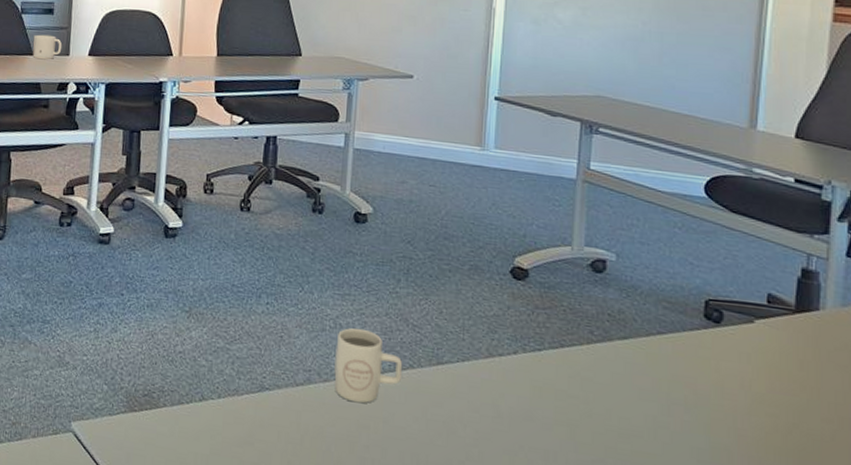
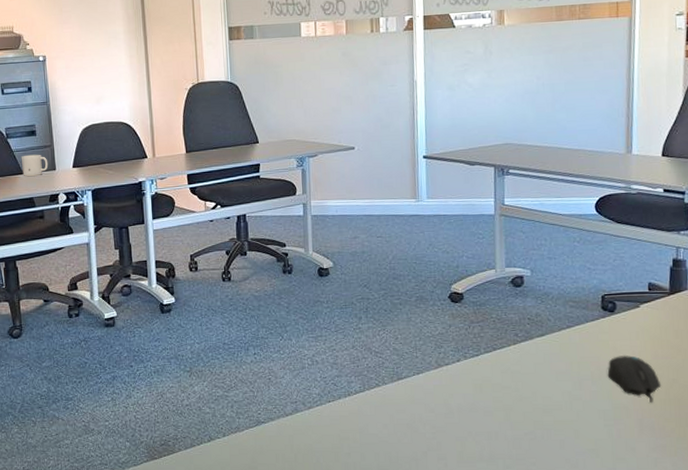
mug: present [334,327,403,404] -> none [315,361,371,421]
computer mouse: none [706,380,777,450] -> present [607,354,662,404]

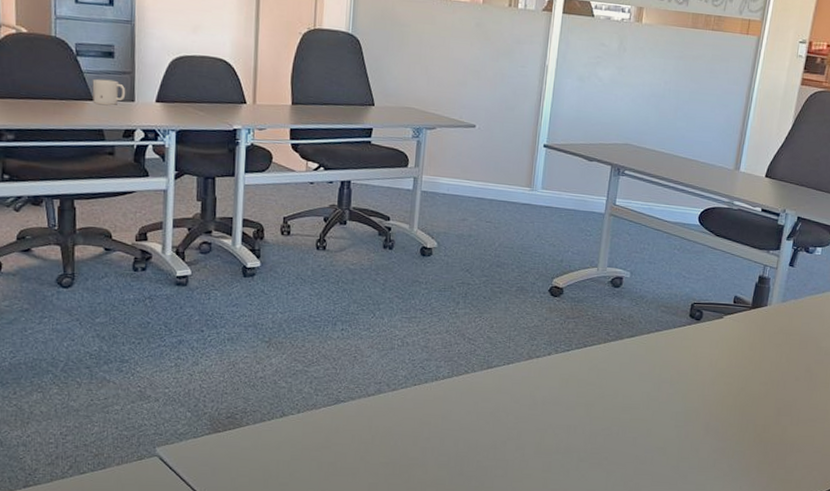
computer mouse: present [607,354,662,404] -> none [685,361,731,409]

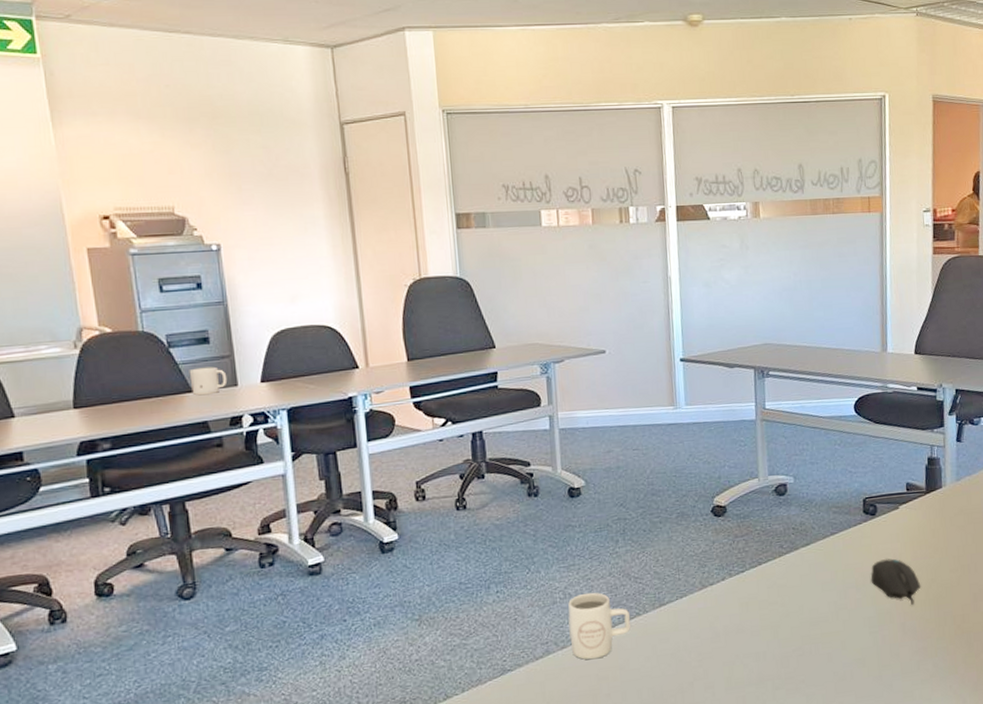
mug: none [401,344,460,405] -> present [567,592,632,660]
computer mouse: none [685,361,731,409] -> present [871,558,921,606]

